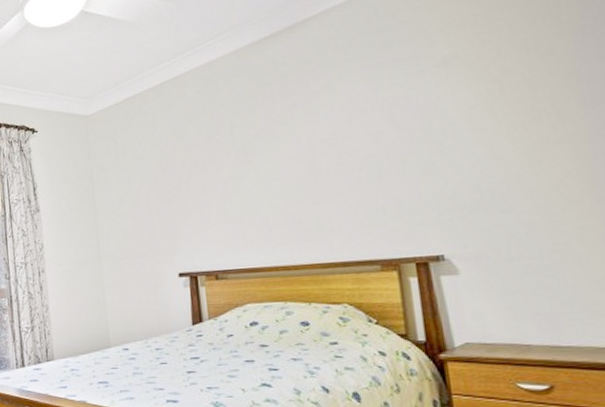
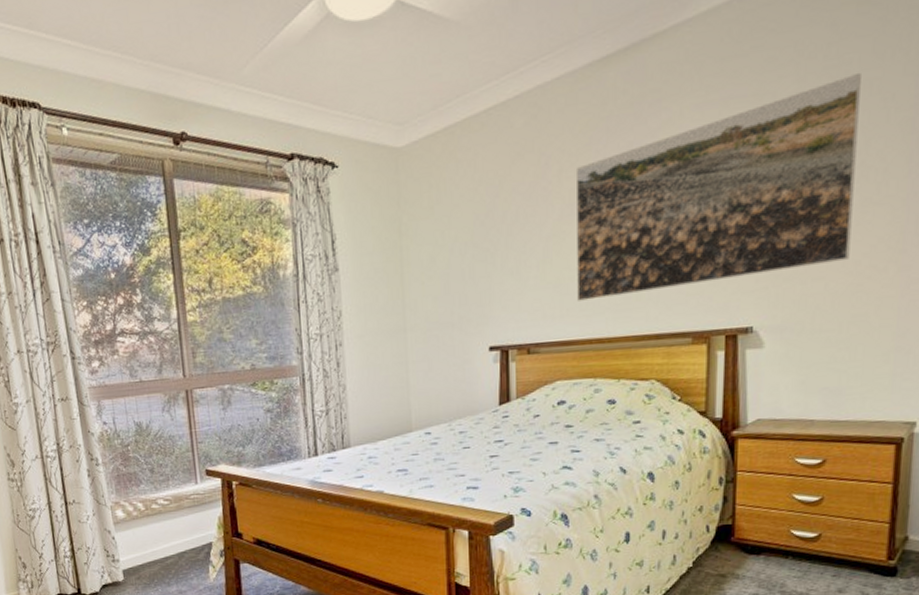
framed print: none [246,35,537,233] -> present [575,72,861,301]

